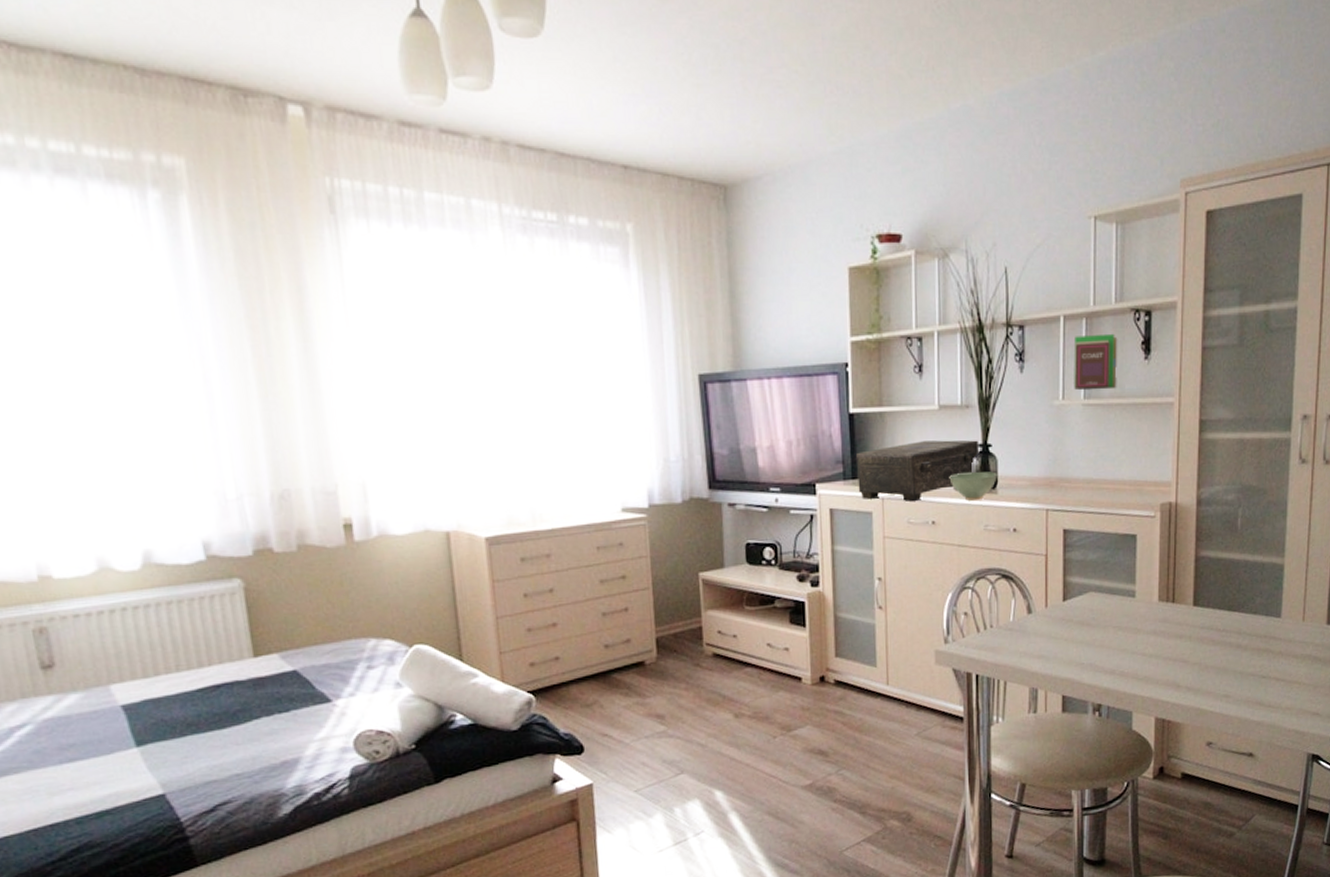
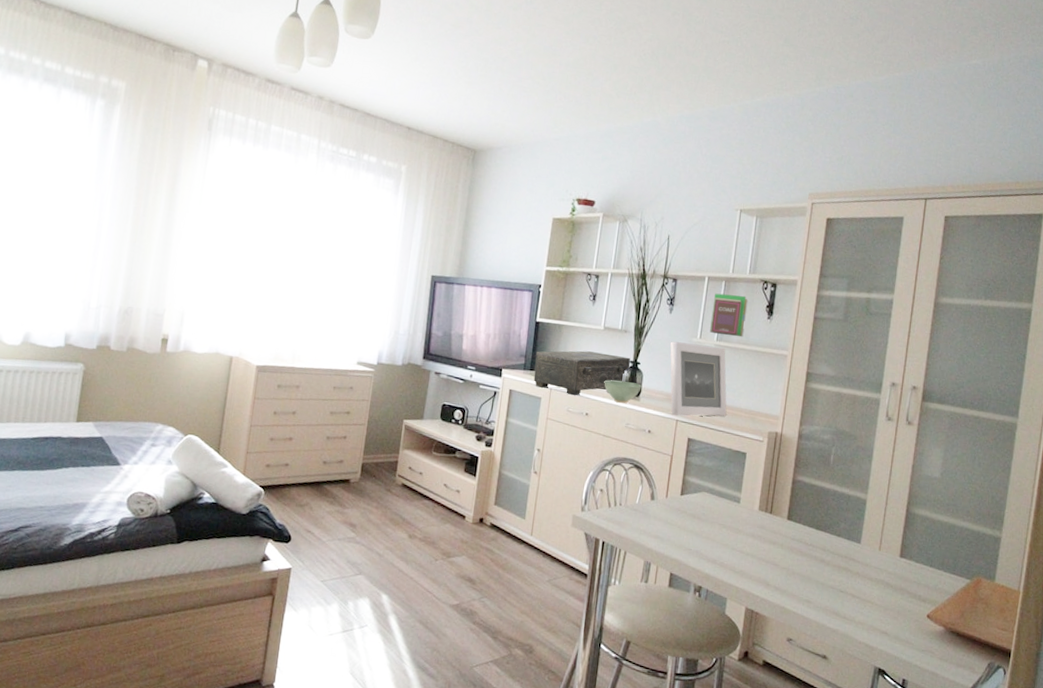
picture frame: none [1027,406,1107,505] -> present [670,341,727,417]

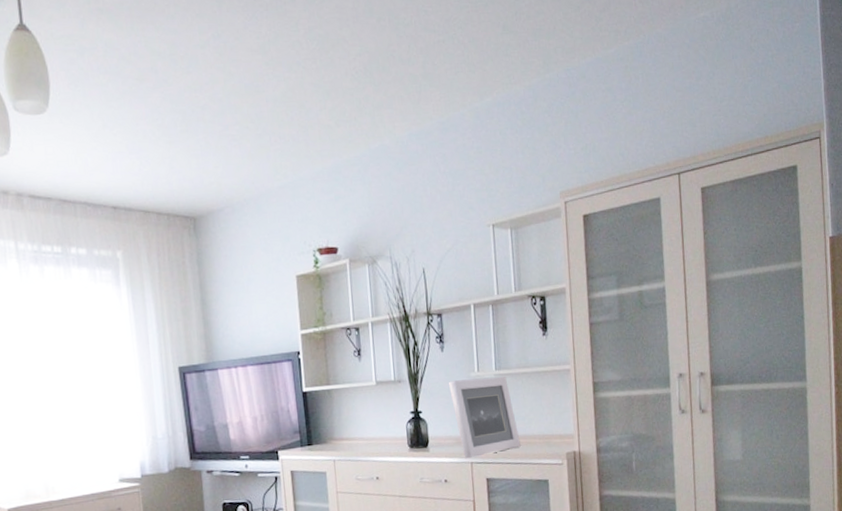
decorative box: present [533,350,631,395] -> none [311,408,414,462]
bowl: present [604,380,642,404] -> none [388,433,428,459]
books: present [710,293,748,338] -> none [484,316,522,364]

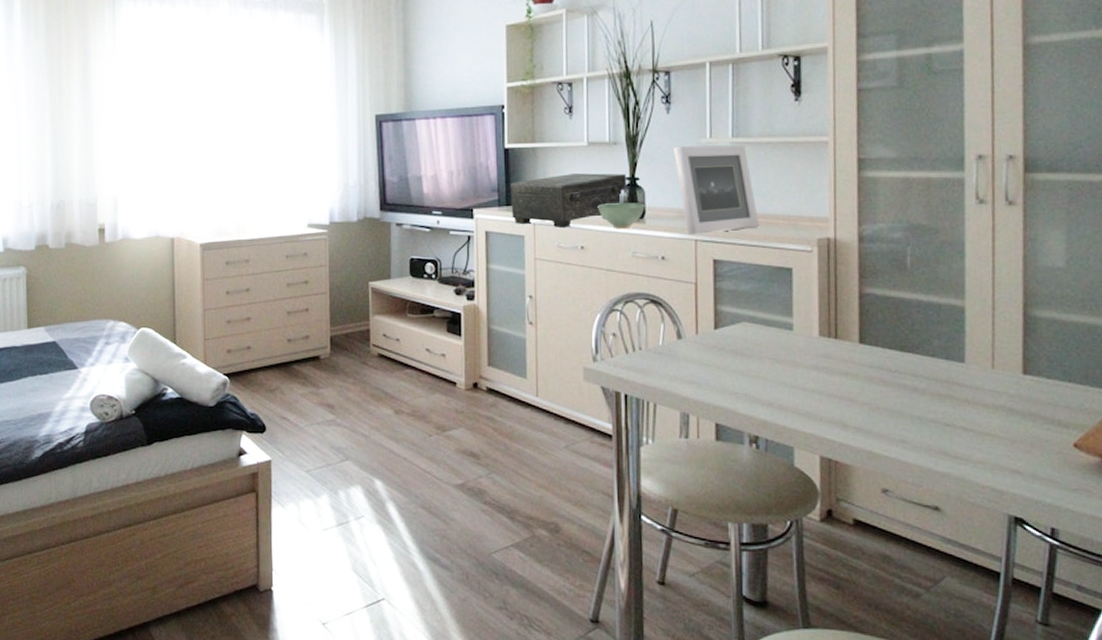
decorative box: none [311,408,414,462] -> present [511,173,628,227]
bowl: none [388,433,428,459] -> present [597,203,645,229]

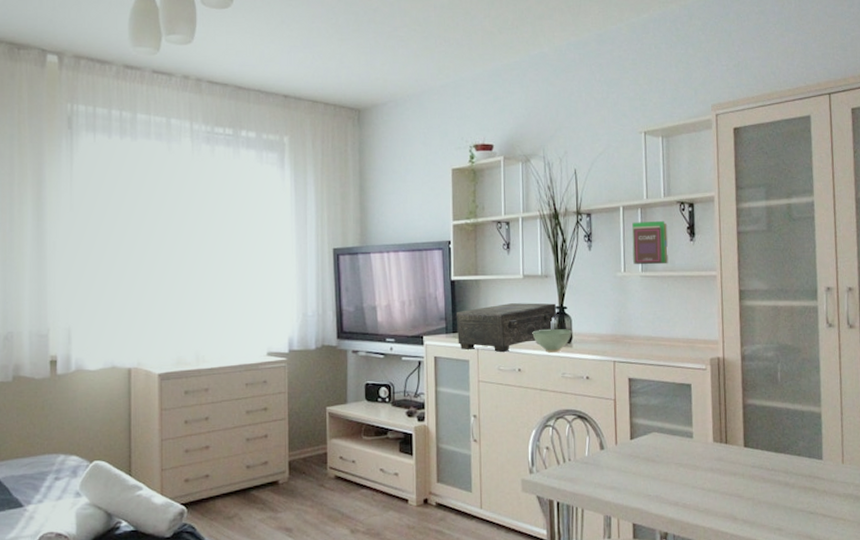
picture frame: present [674,144,759,235] -> none [595,278,664,357]
books: none [720,77,767,130] -> present [632,220,669,265]

